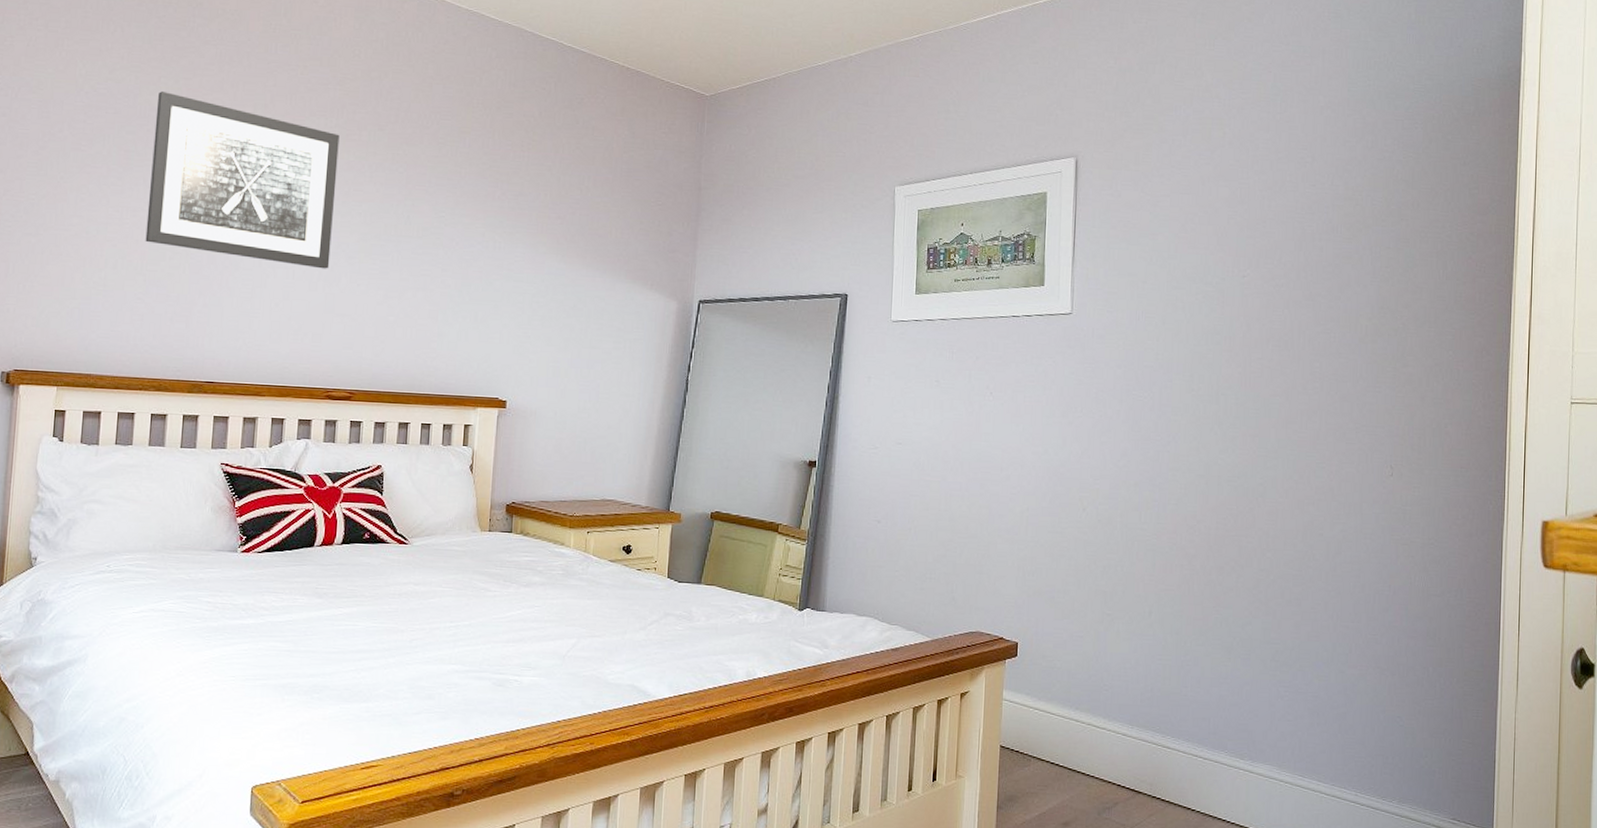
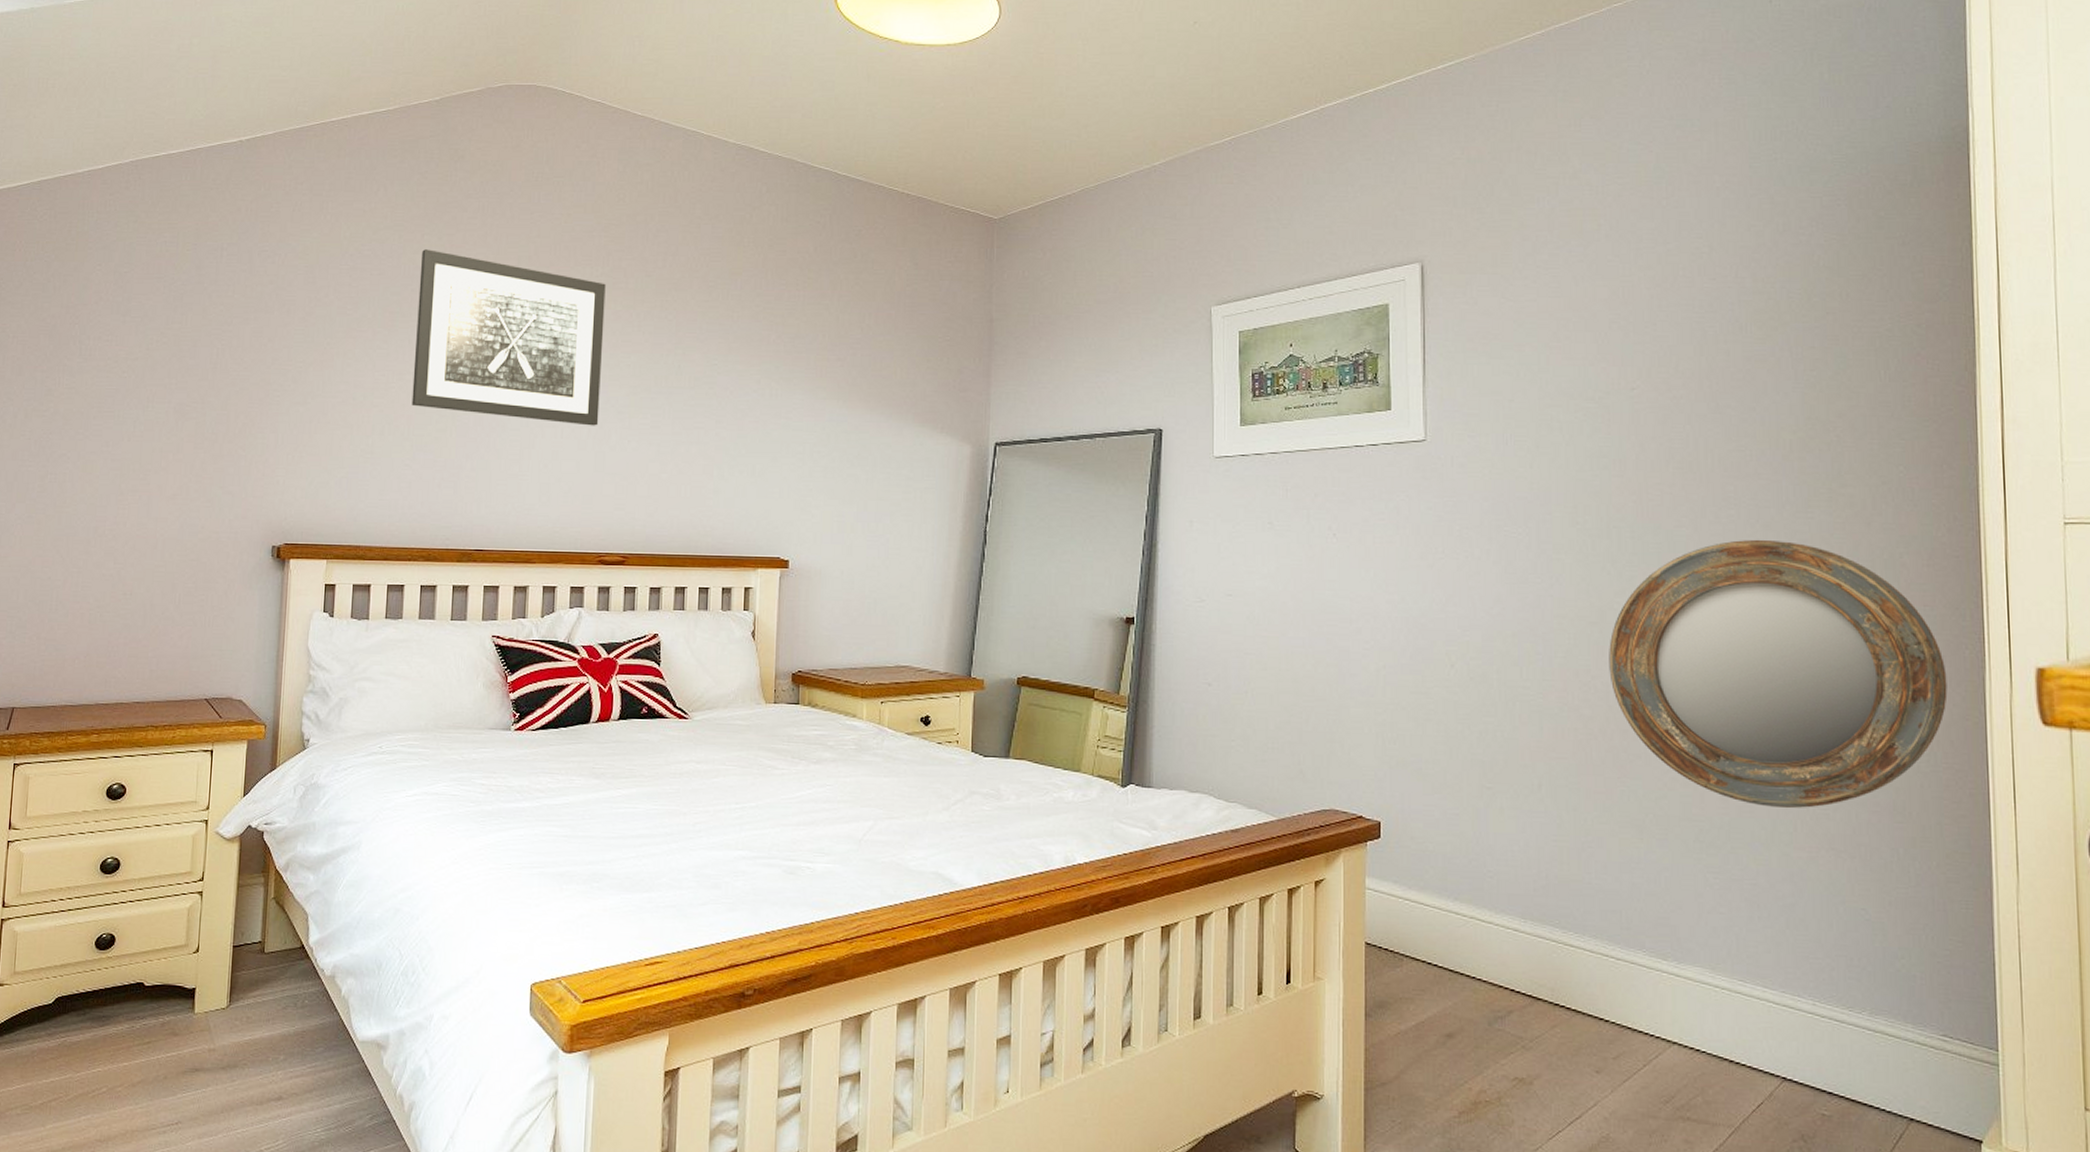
home mirror: none [1211,408,1474,634] -> present [1609,539,1948,809]

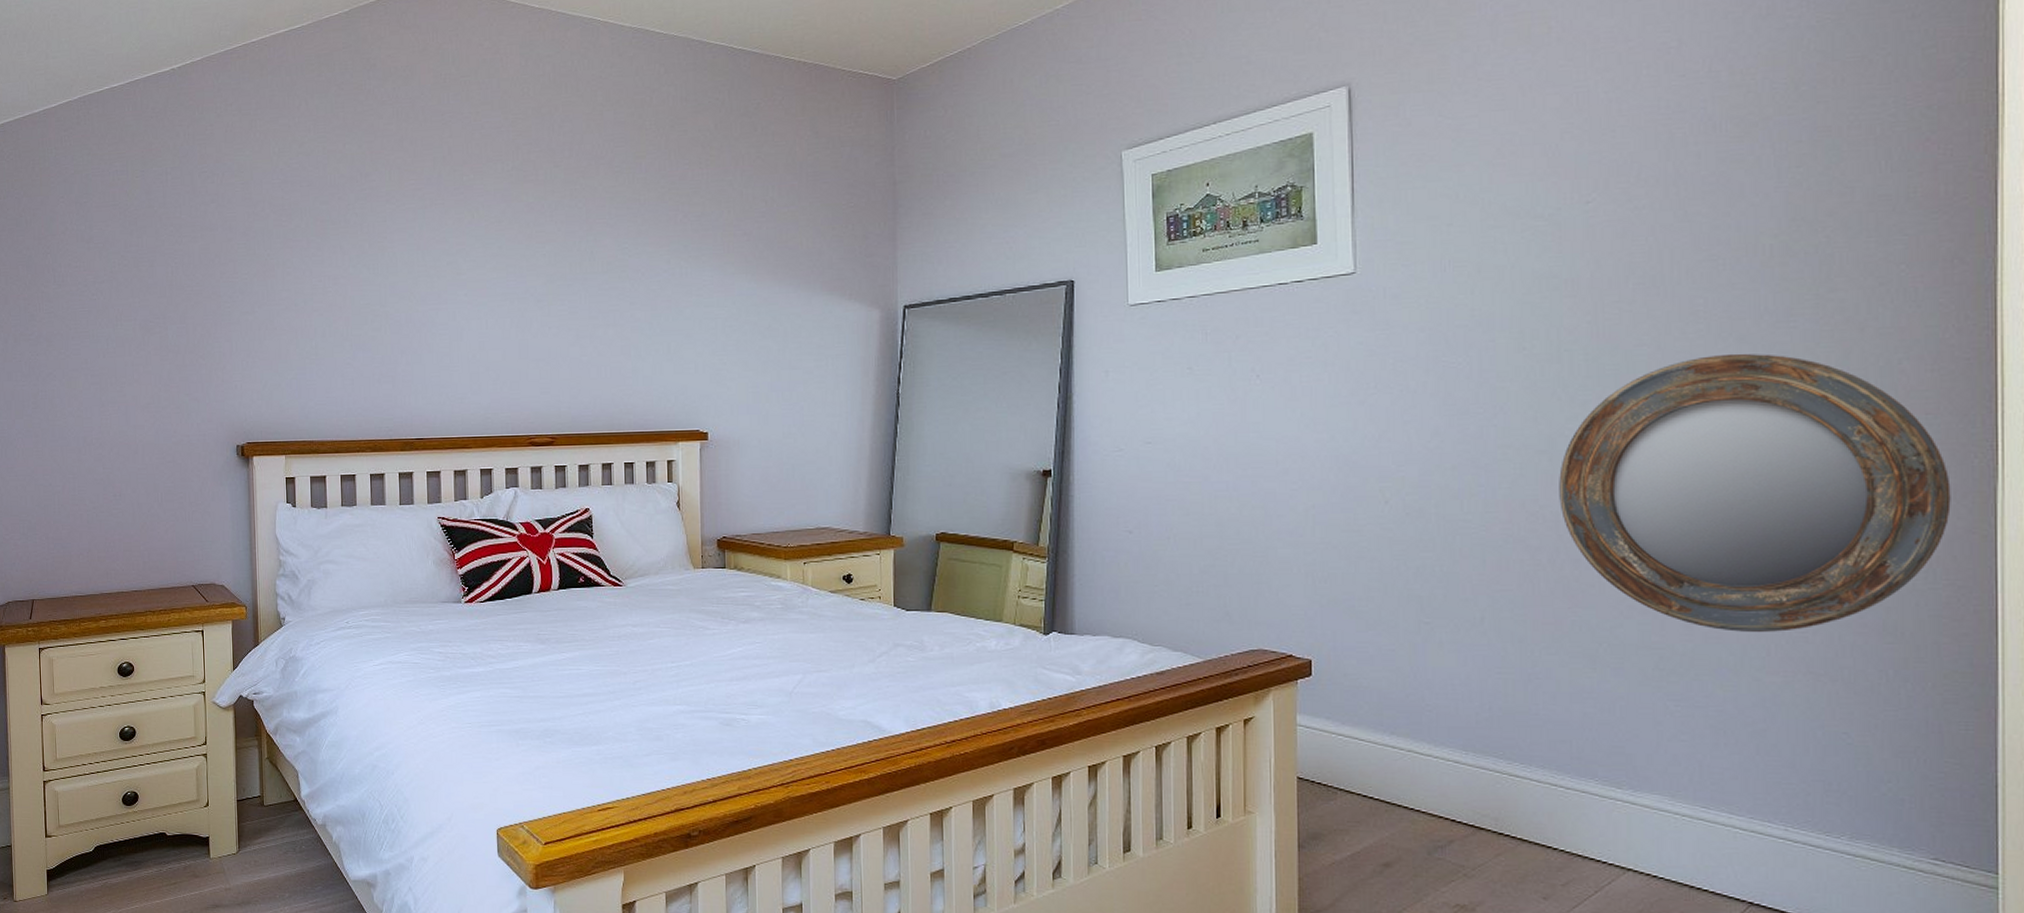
wall art: present [411,249,606,426] -> none [344,158,520,316]

